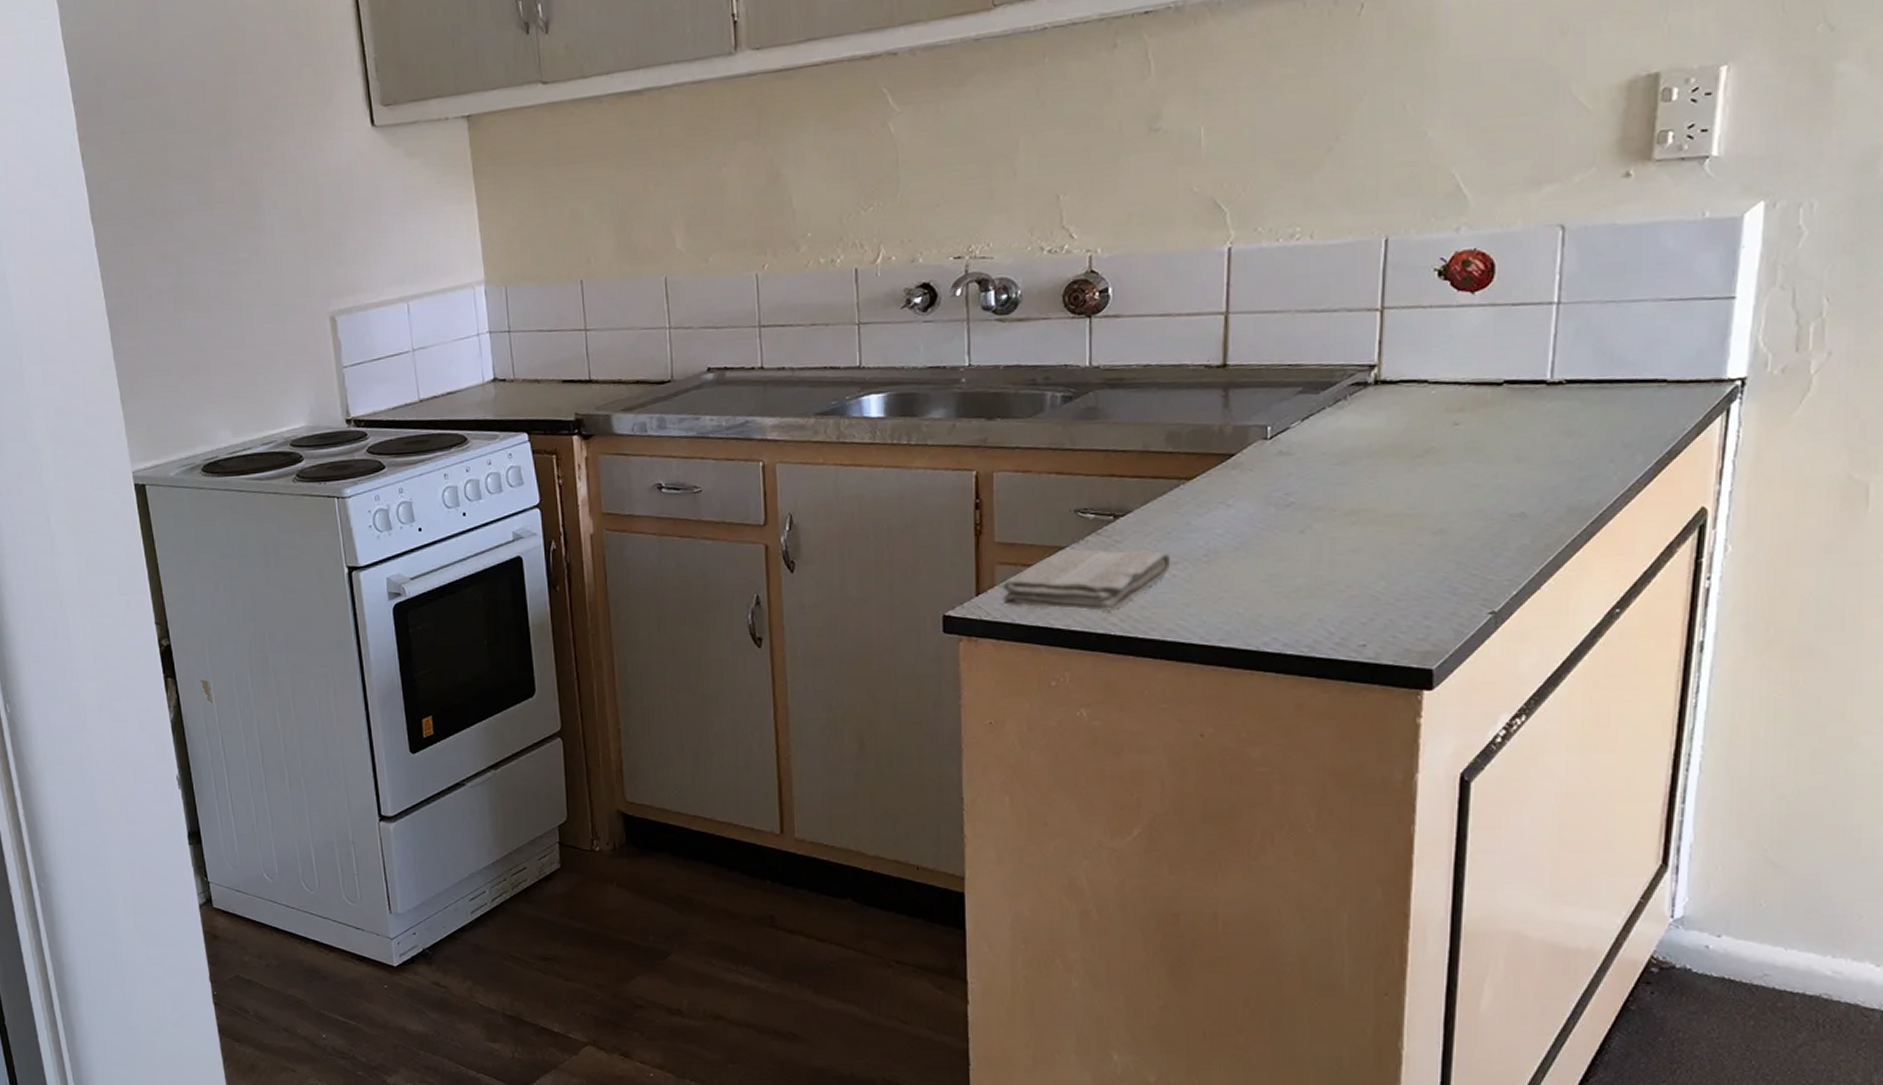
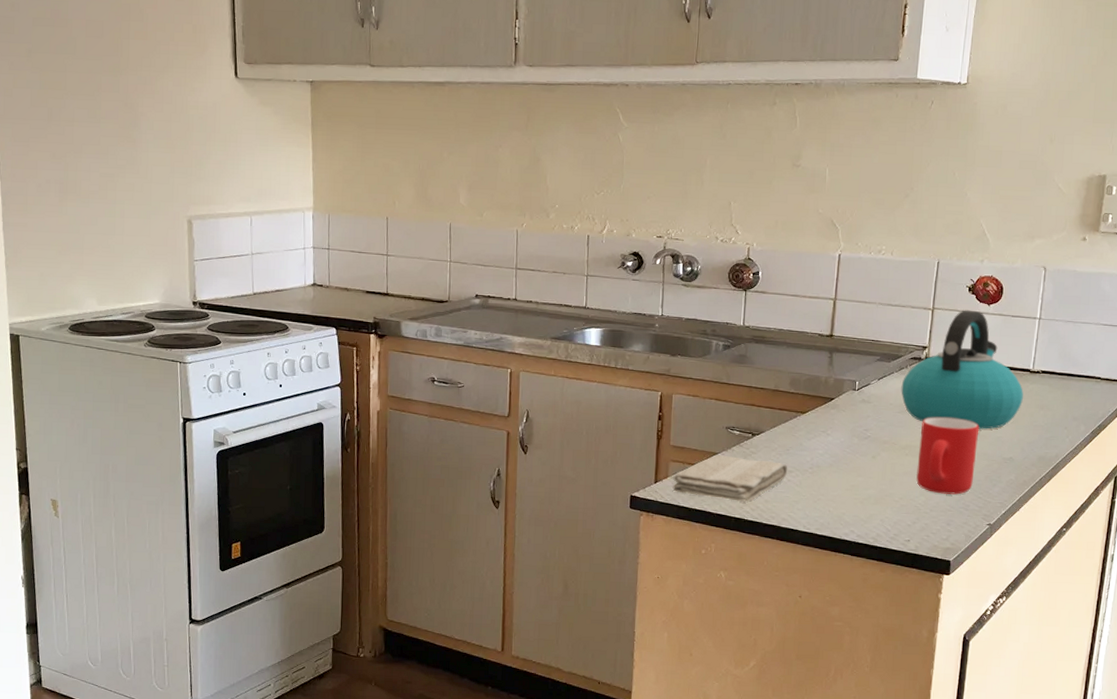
kettle: none [1338,303,1537,476] -> present [901,310,1023,429]
mug: none [1369,463,1466,576] -> present [915,417,979,495]

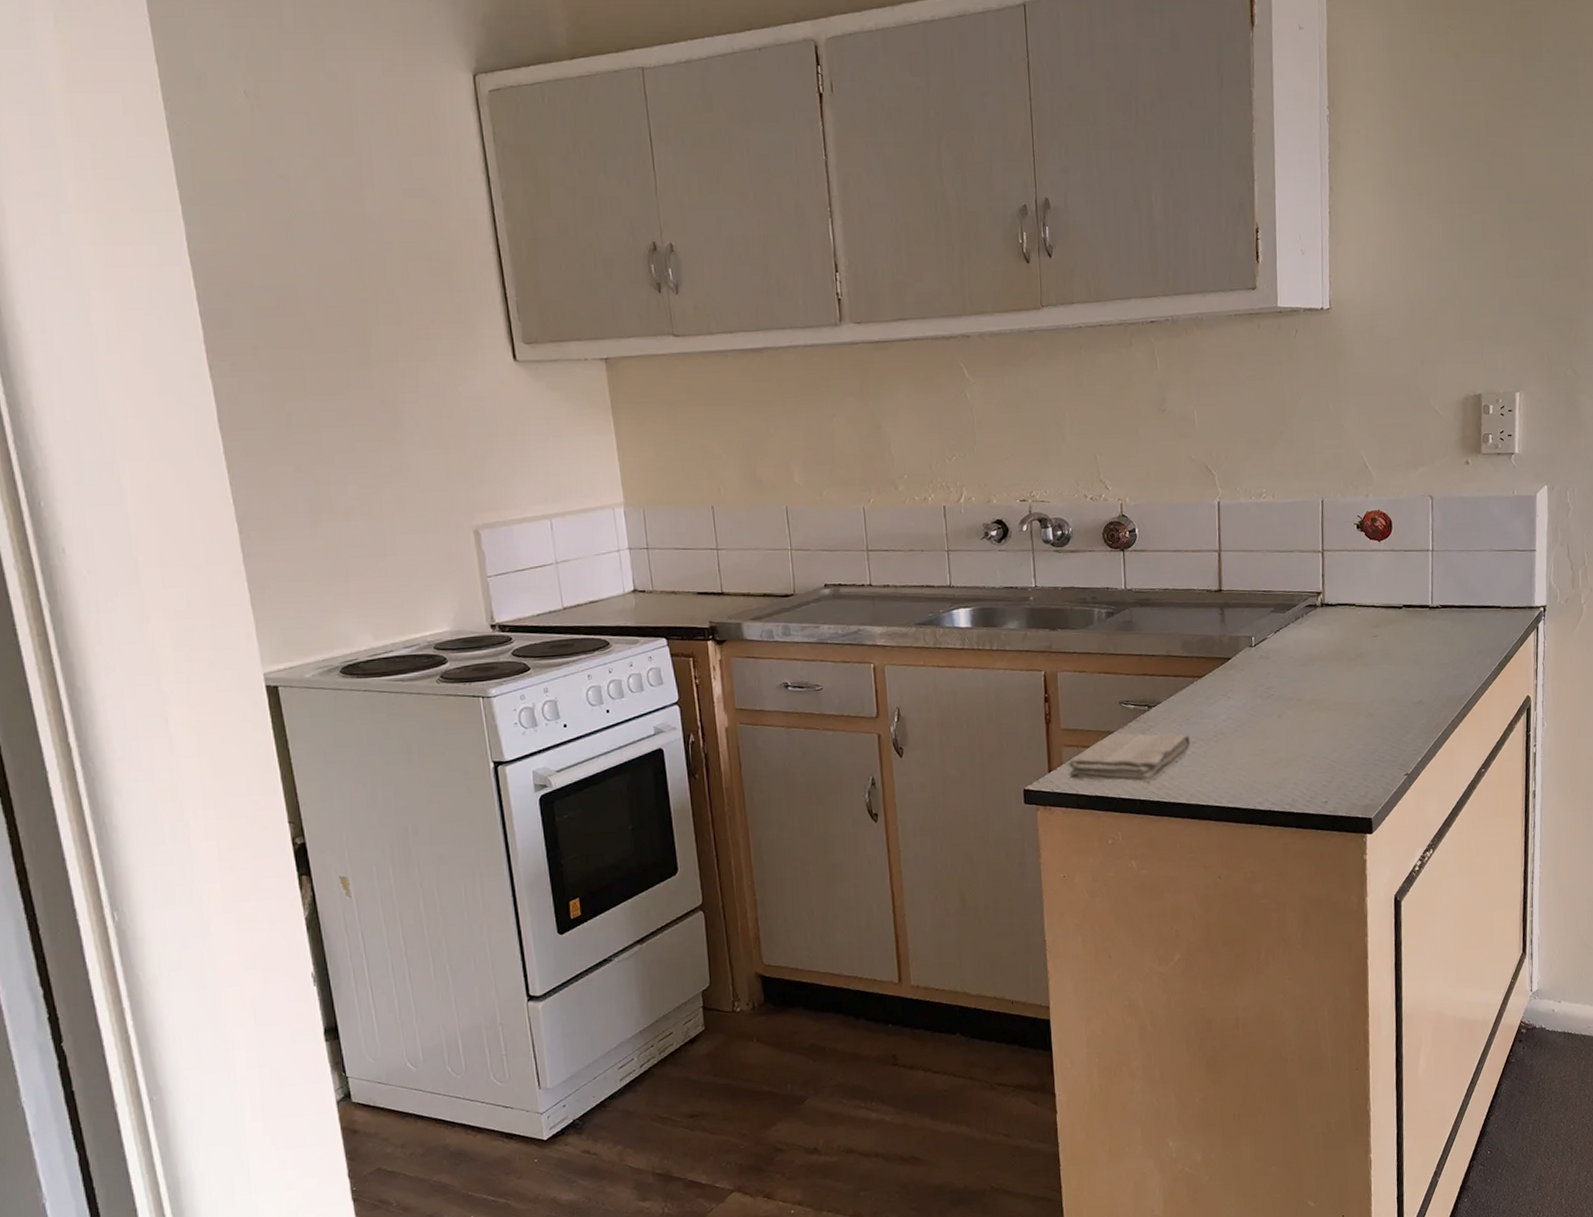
kettle: present [901,310,1023,429] -> none [1299,548,1426,674]
mug: present [915,417,979,495] -> none [1325,665,1386,749]

